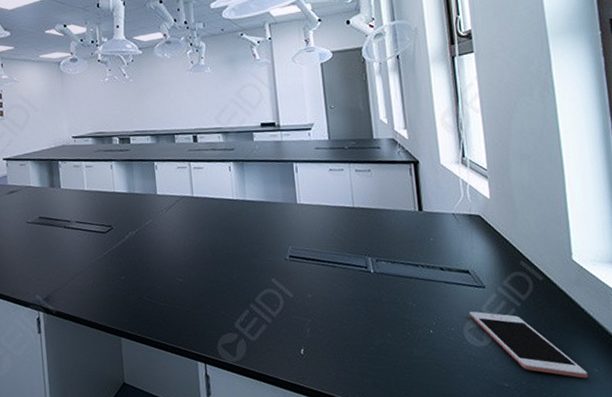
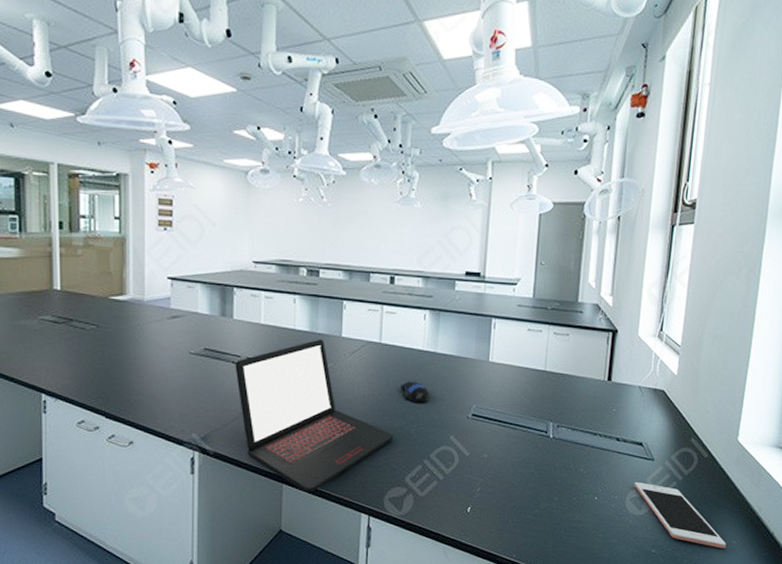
laptop: none [66,198,217,344] -> present [235,339,393,493]
computer mouse: none [217,229,246,250] -> present [401,381,430,403]

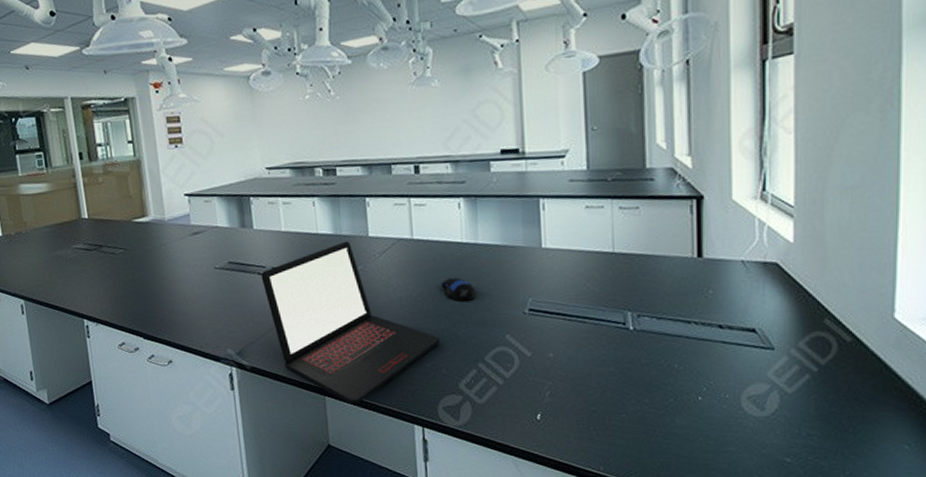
cell phone: present [634,482,727,549] -> none [750,377,895,456]

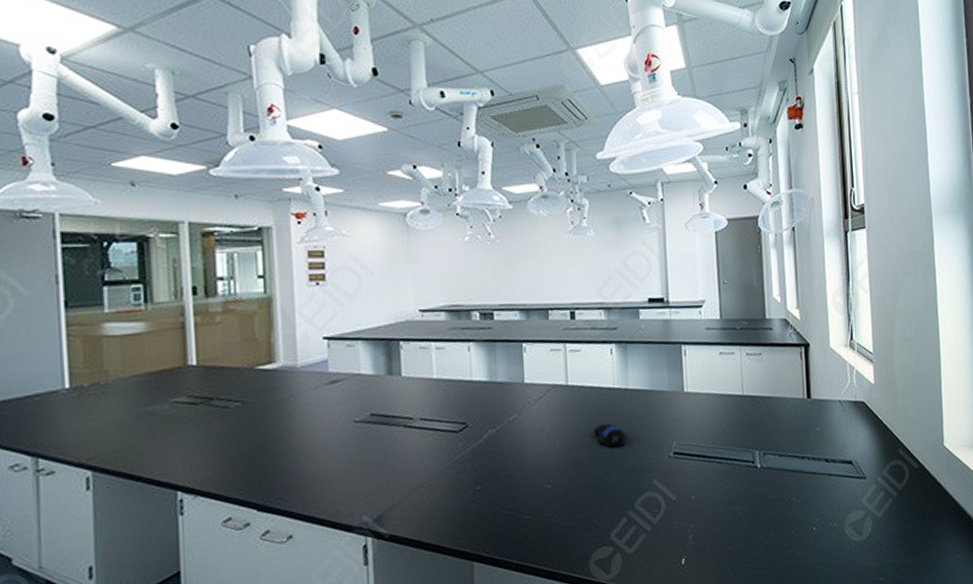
laptop: present [261,241,439,405] -> none [407,388,592,569]

